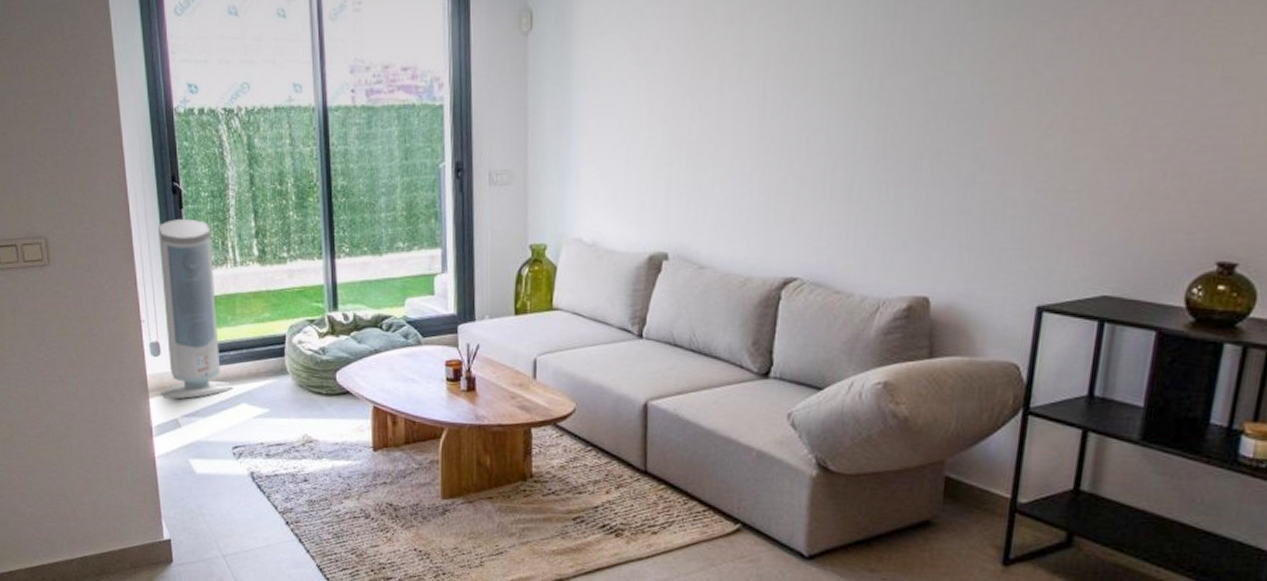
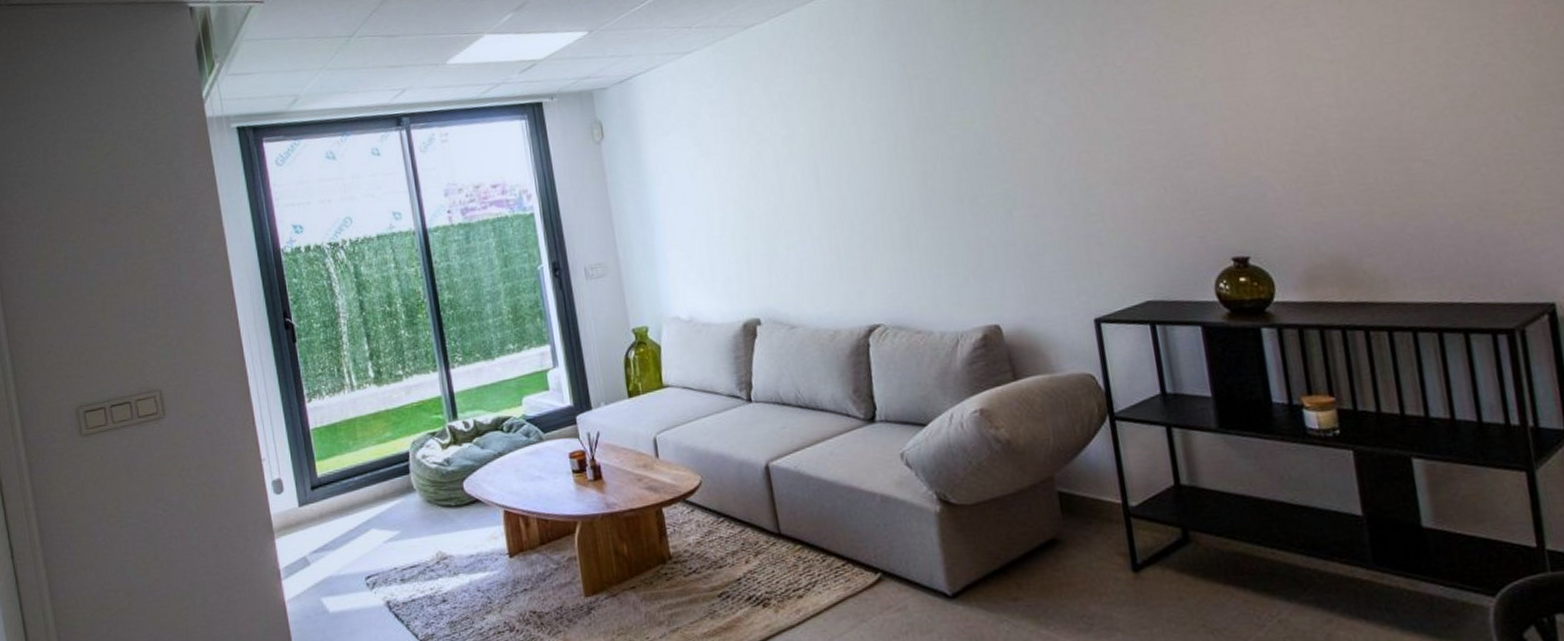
air purifier: present [158,218,234,399] -> none [273,351,362,537]

